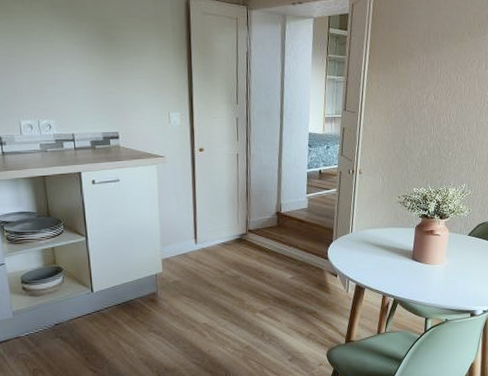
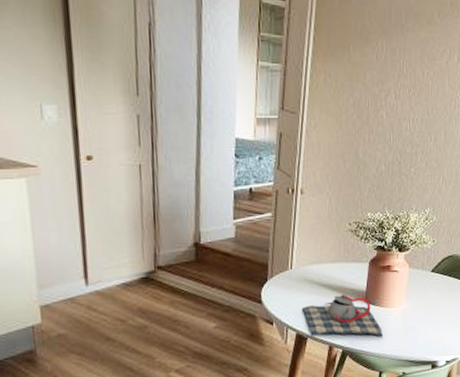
teapot: none [361,253,428,288] -> present [303,294,384,337]

